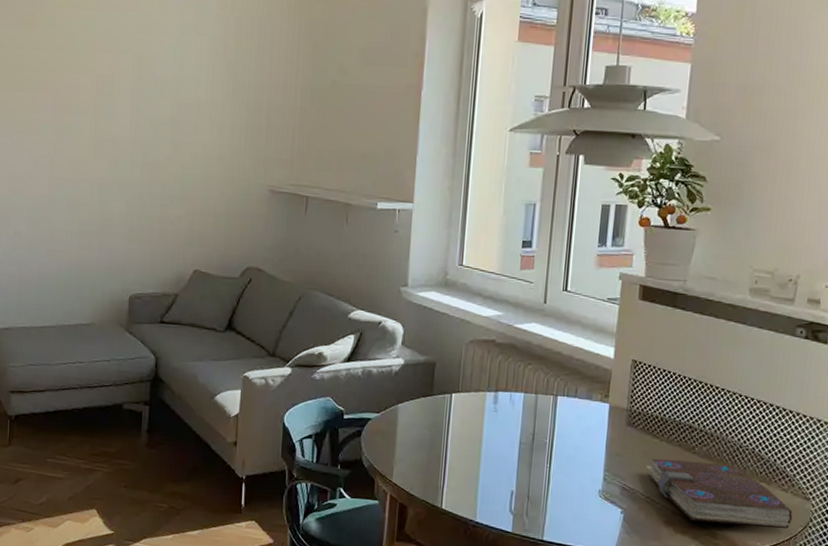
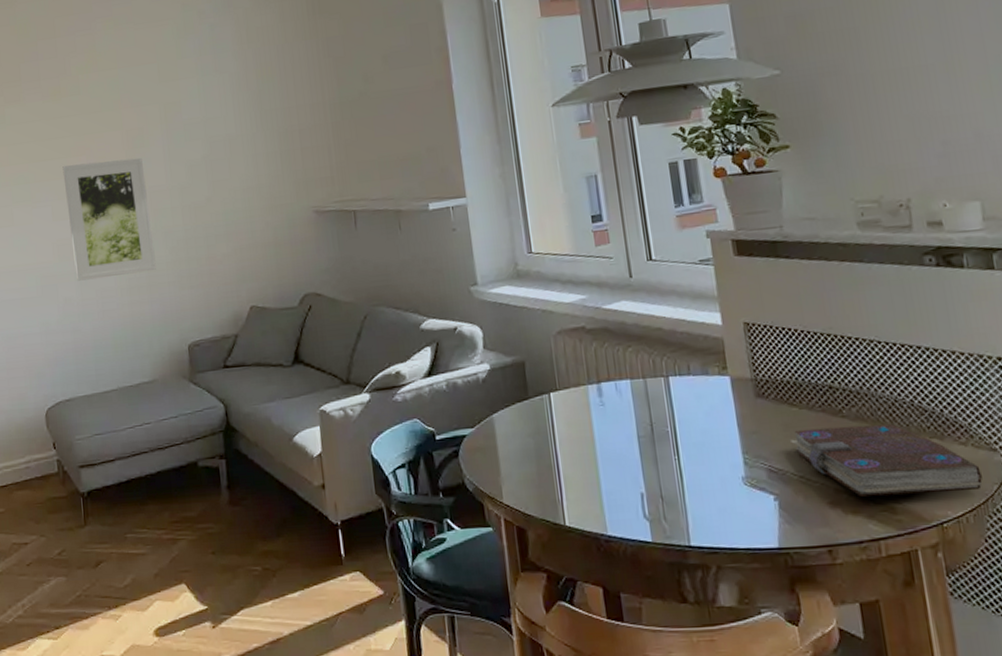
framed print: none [27,99,110,220] -> present [62,157,156,281]

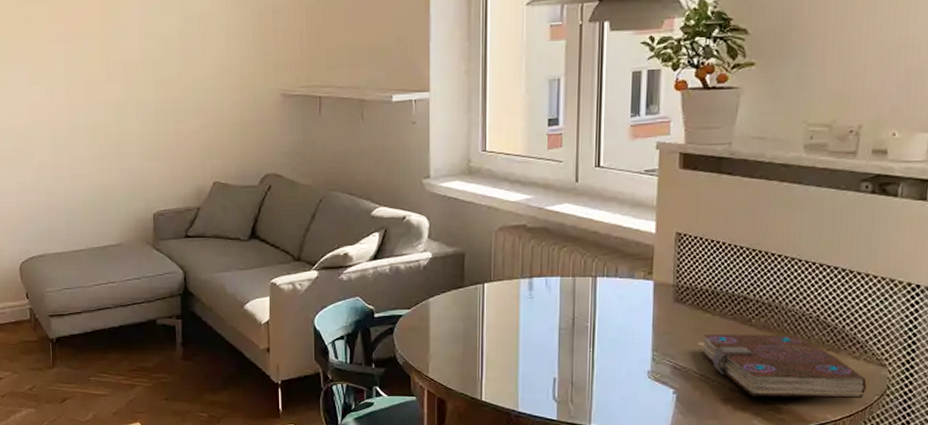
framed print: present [62,157,156,281] -> none [40,27,127,146]

